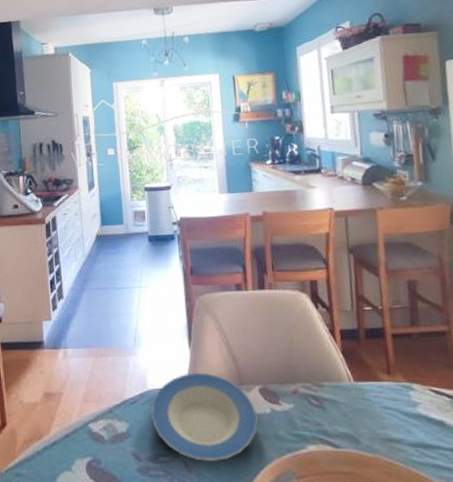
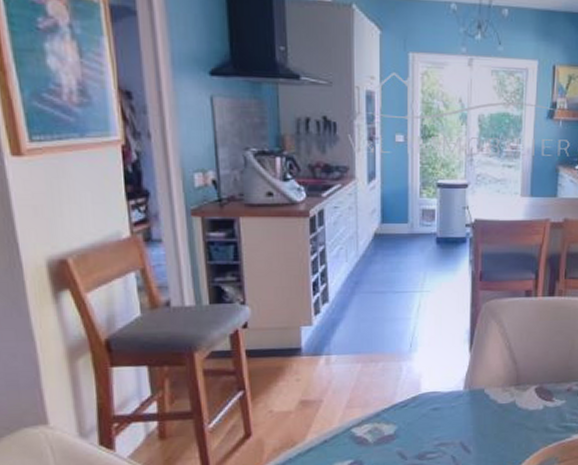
plate: present [151,372,258,462] -> none [423,375,530,456]

